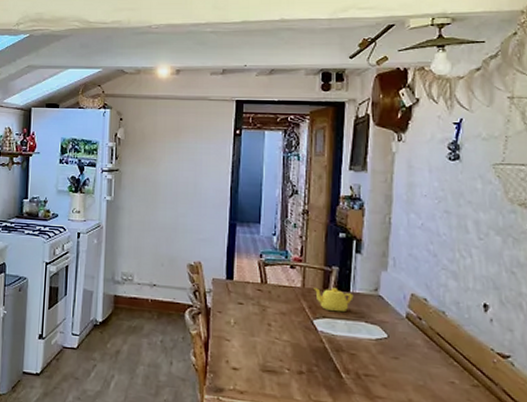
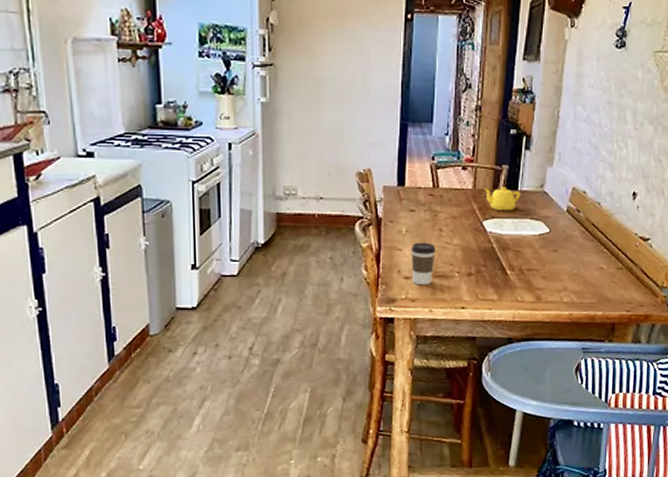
coffee cup: none [238,334,264,379] -> present [410,242,436,286]

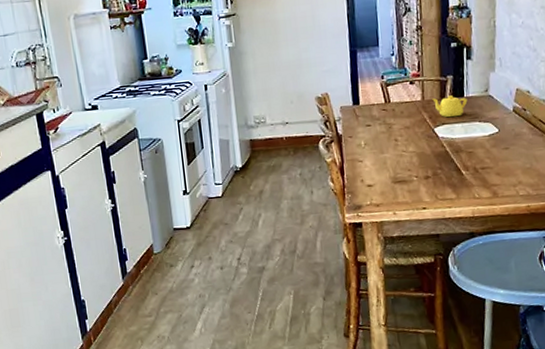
coffee cup: present [410,242,436,286] -> none [370,152,394,192]

